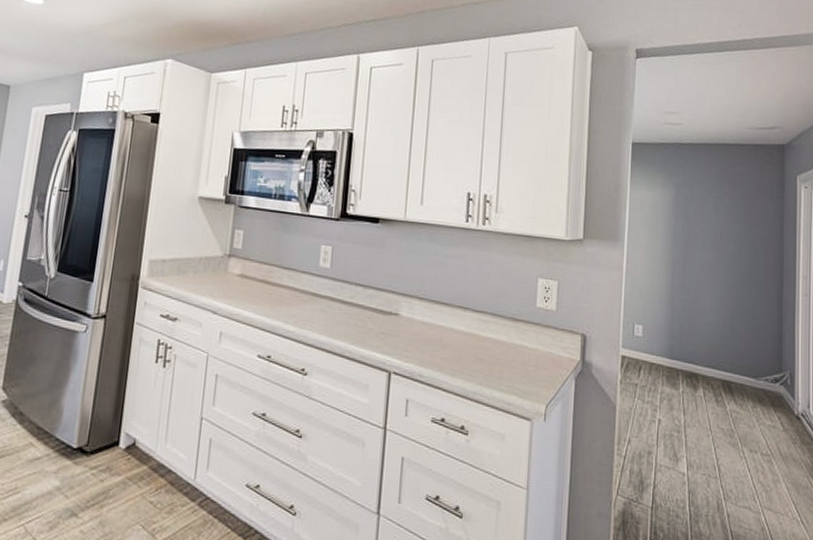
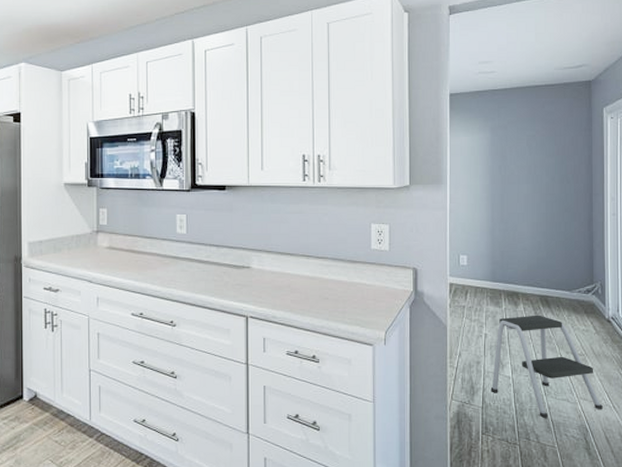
step stool: none [662,402,789,528] -> present [490,315,603,418]

